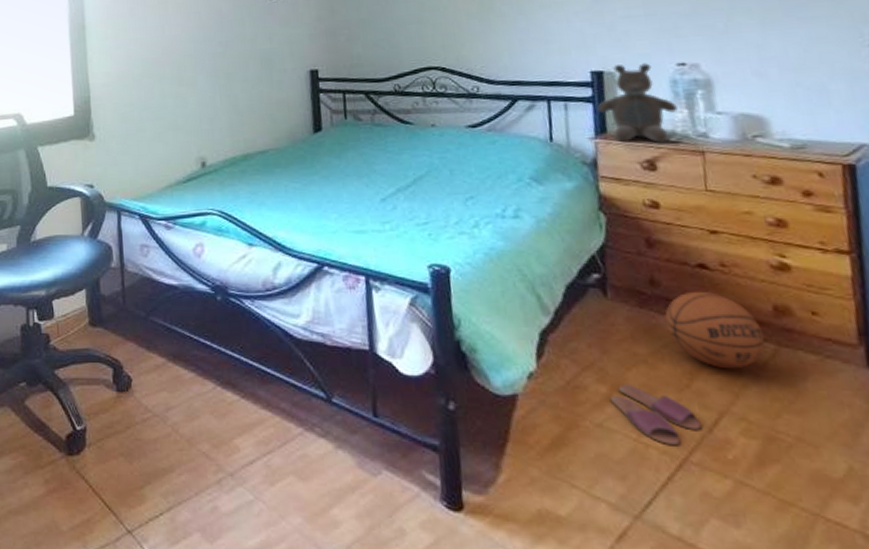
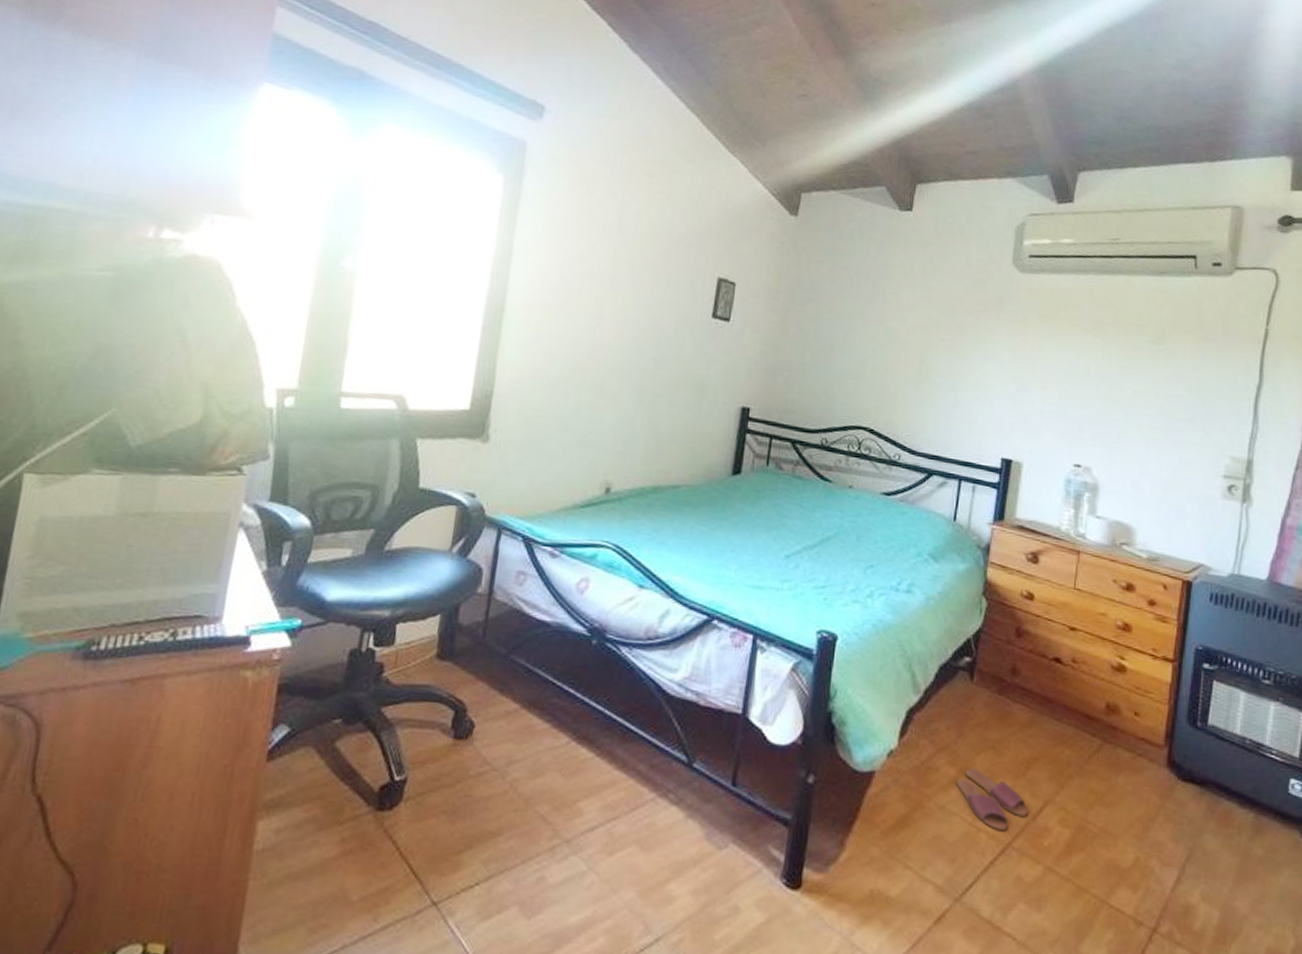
stuffed animal: present [597,63,678,143] -> none [1000,456,1066,538]
basketball: present [665,291,765,369] -> none [1017,683,1094,761]

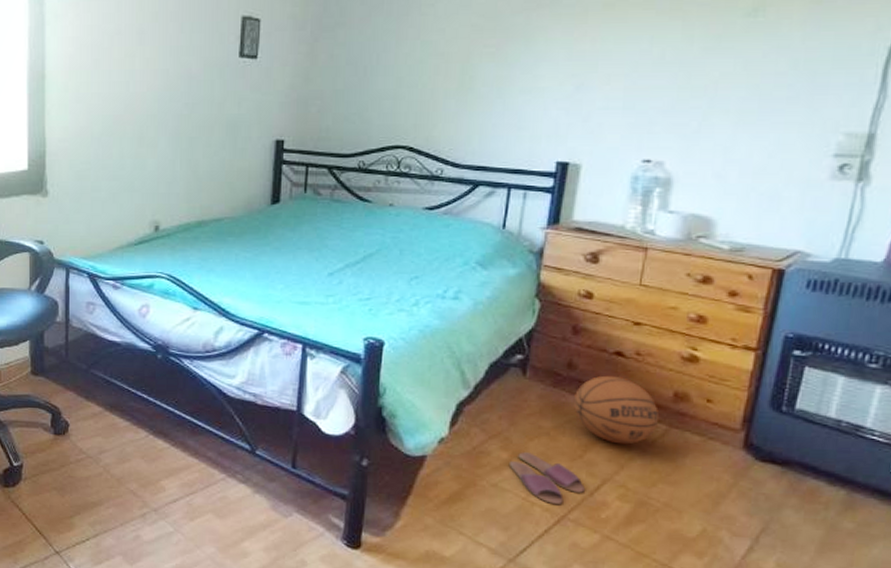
basketball: none [1017,683,1094,761] -> present [574,375,660,445]

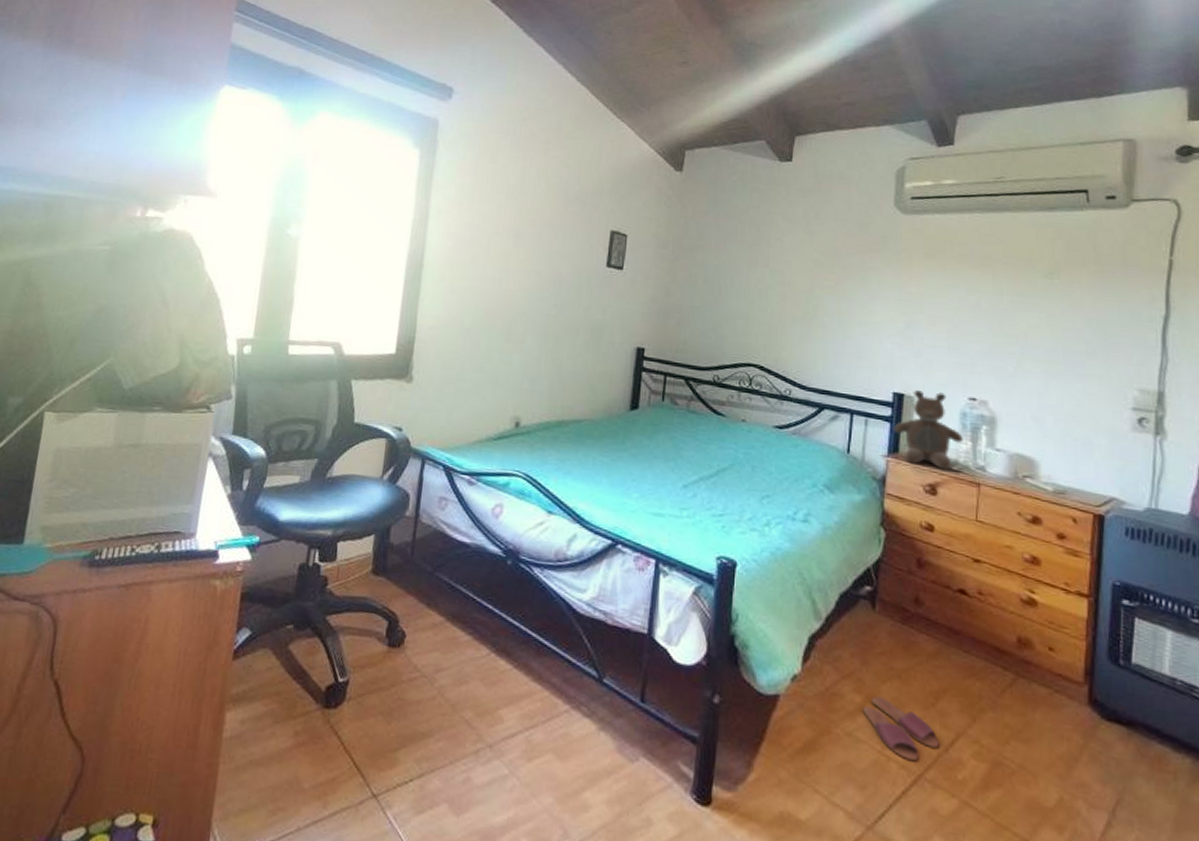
stuffed animal: none [555,157,632,237] -> present [893,390,963,470]
basketball: present [574,375,660,445] -> none [923,614,1006,694]

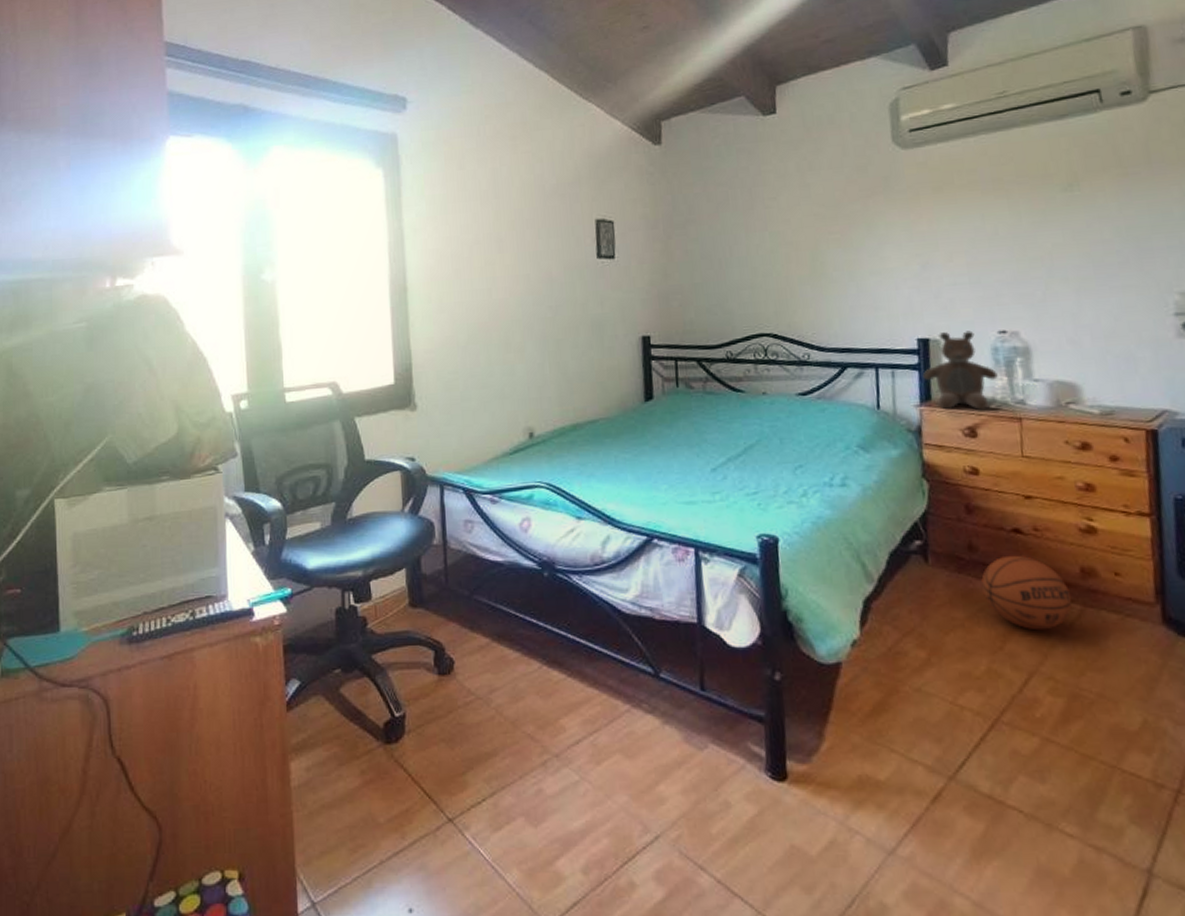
slippers: present [862,696,939,762] -> none [928,649,1013,707]
basketball: none [923,614,1006,694] -> present [981,555,1072,631]

